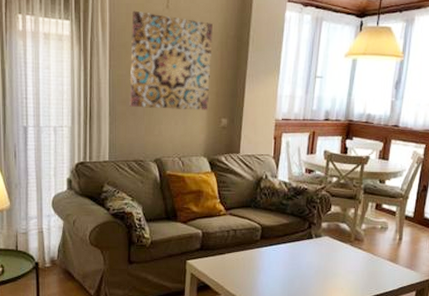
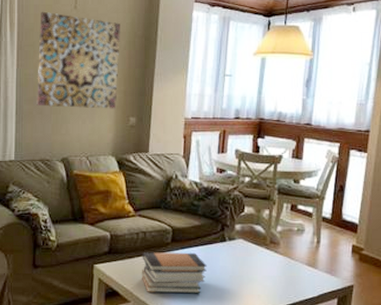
book stack: none [232,249,294,287] -> present [142,252,207,294]

